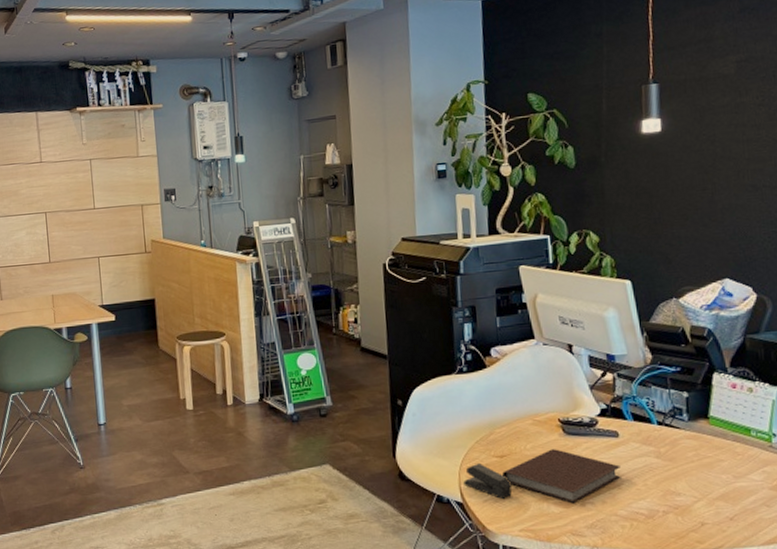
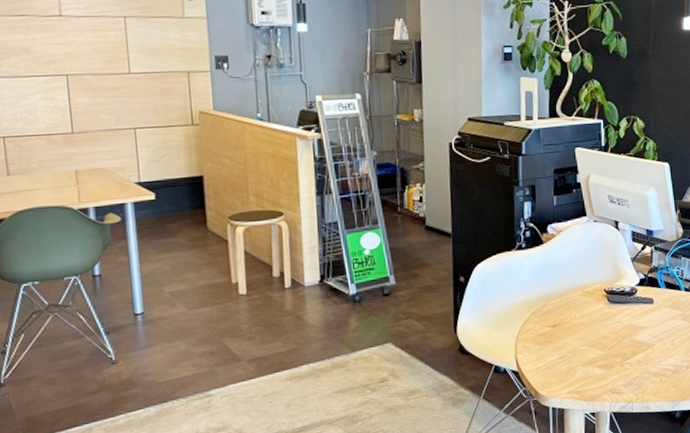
stapler: present [463,462,512,500] -> none [519,333,563,366]
notebook: present [502,449,621,504] -> none [554,317,654,366]

